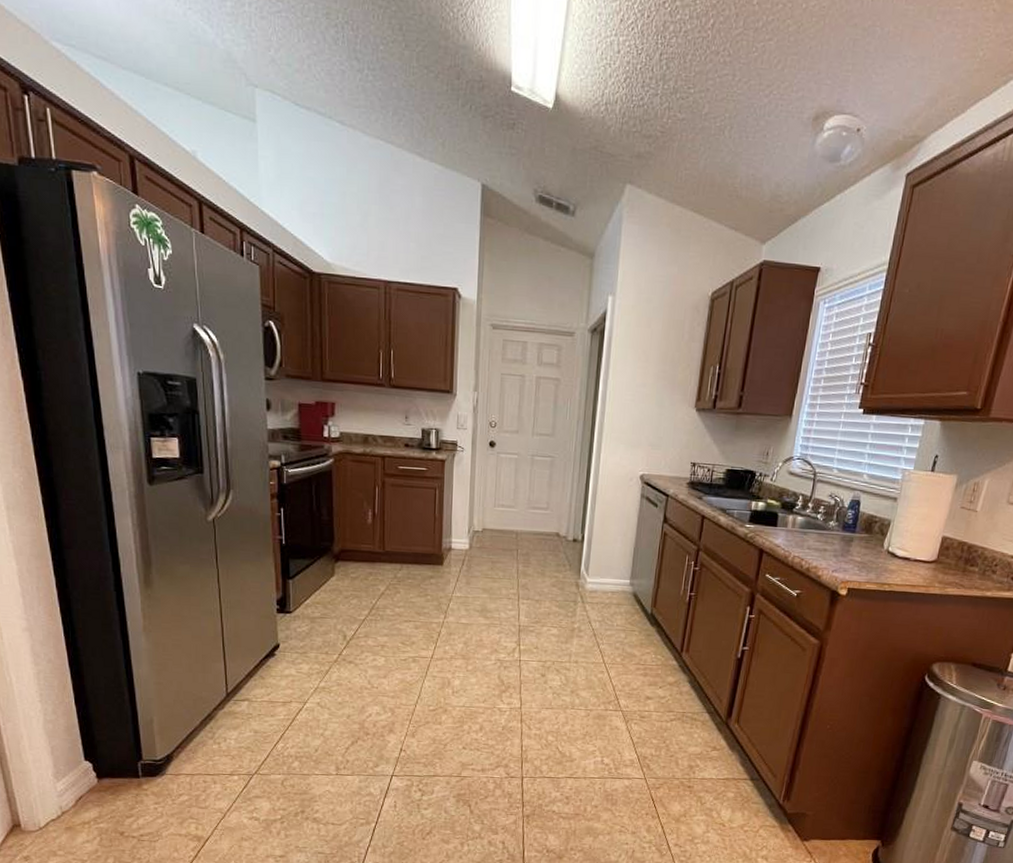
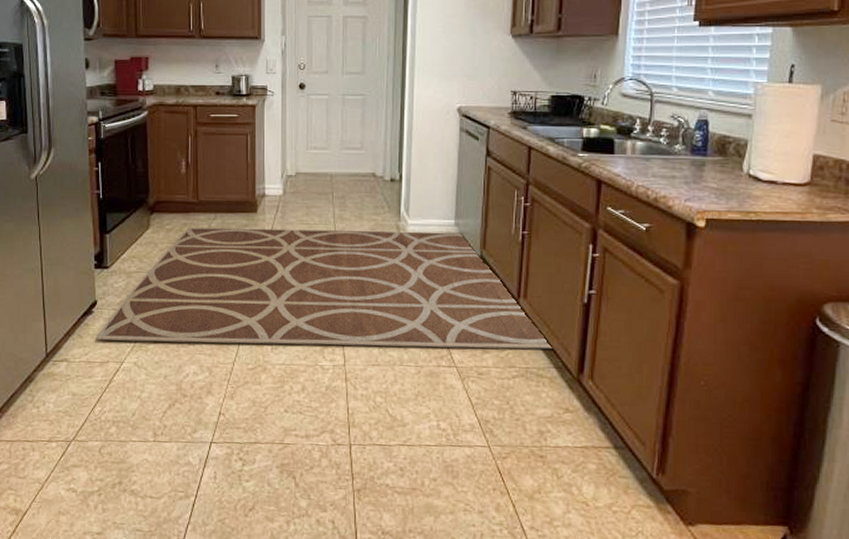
rug: none [278,577,707,697] -> present [96,227,552,349]

